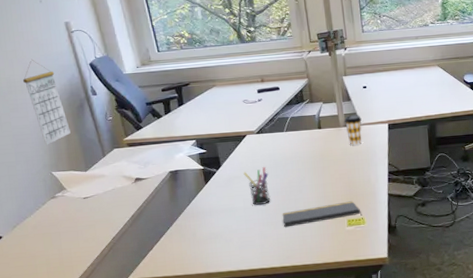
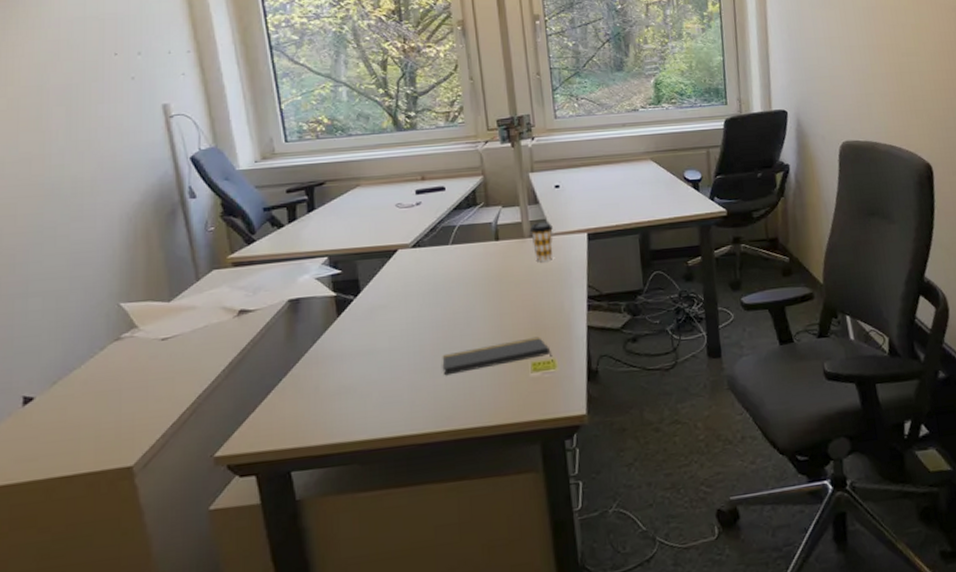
calendar: present [22,59,71,145] -> none [94,151,153,266]
pen holder: present [243,167,271,206] -> none [391,292,427,346]

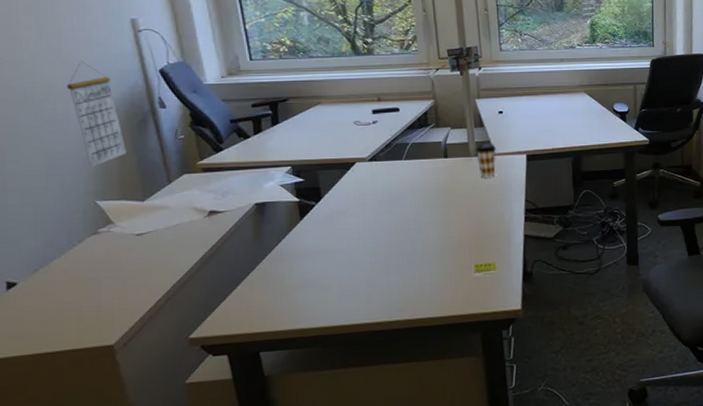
calendar: none [94,151,153,266] -> present [66,60,126,167]
notepad: present [442,336,553,376] -> none [395,242,494,274]

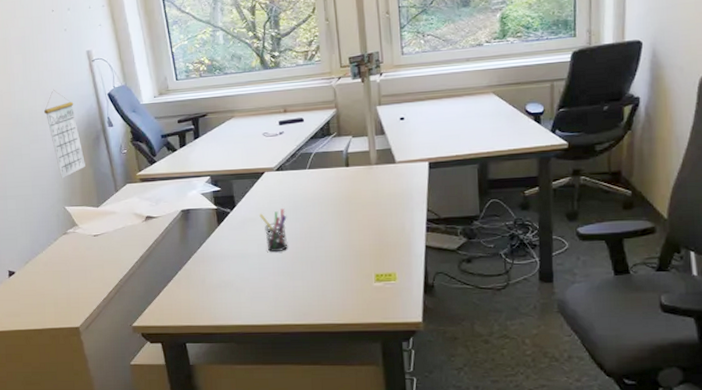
pen holder: none [350,201,382,247] -> present [259,209,288,253]
coffee cup: present [475,143,496,178] -> none [376,151,397,186]

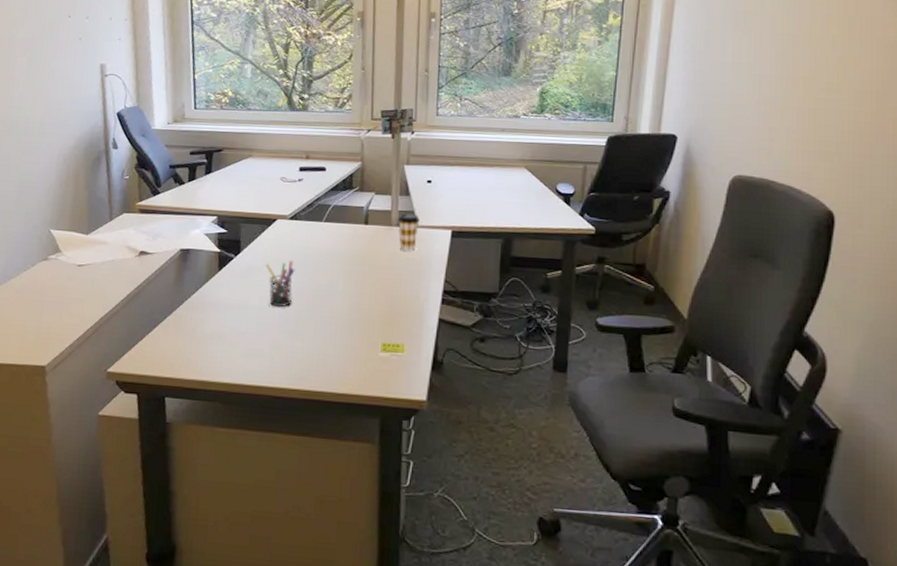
calendar: present [43,89,85,179] -> none [42,100,81,198]
coffee cup: none [376,151,397,186] -> present [397,213,420,251]

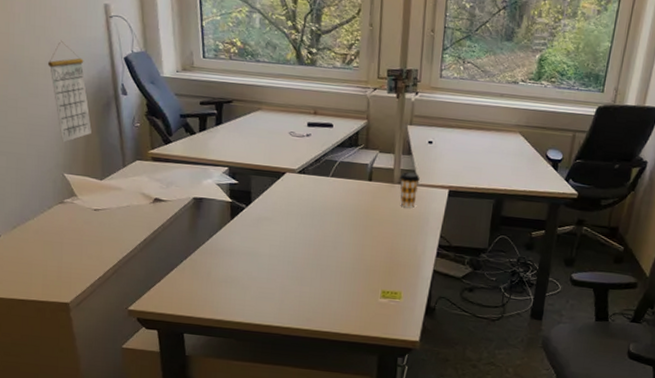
calendar: none [42,100,81,198] -> present [47,40,92,142]
pen holder: present [265,261,295,308] -> none [275,213,303,256]

